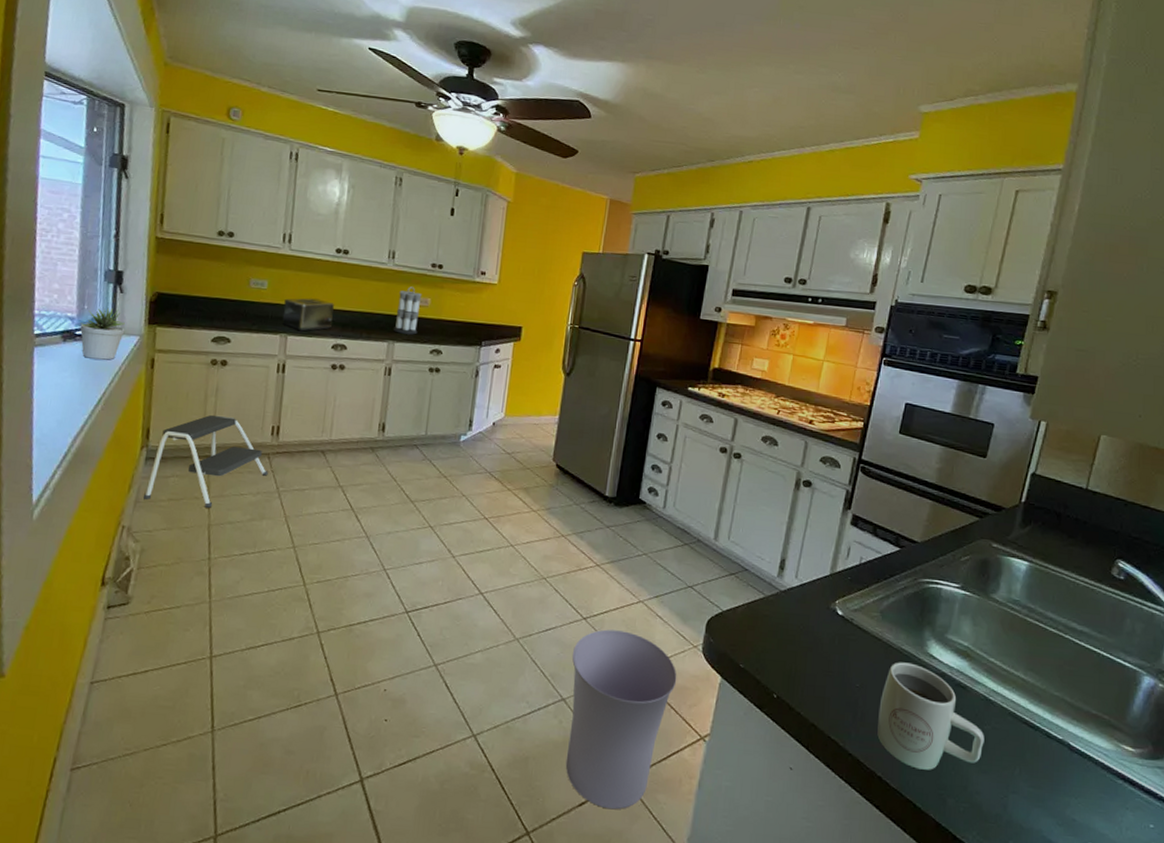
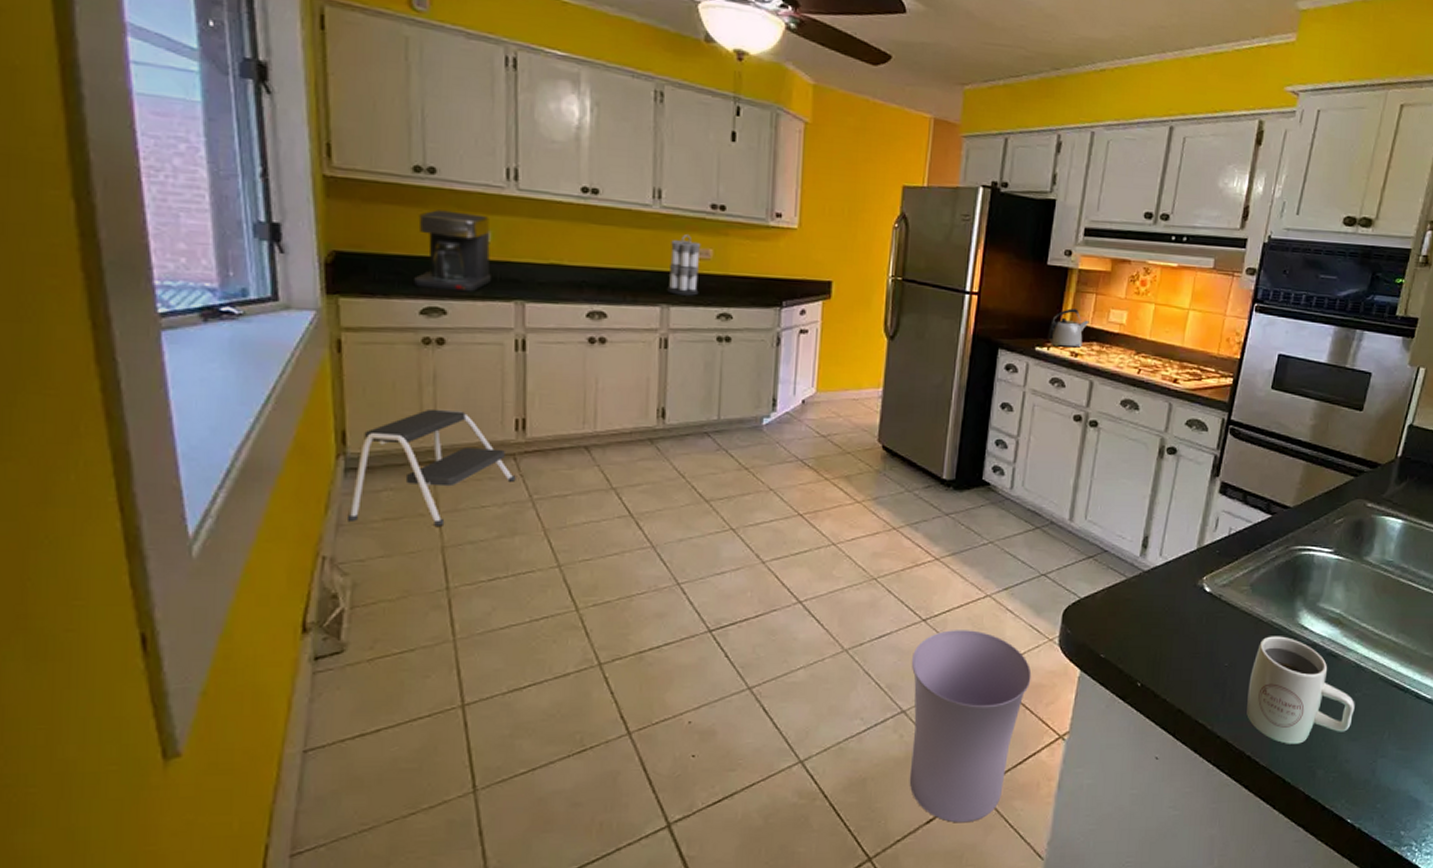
potted plant: present [79,307,125,360] -> none [224,273,294,345]
coffee maker: none [209,263,268,327] -> present [412,210,492,293]
toaster: present [282,297,334,332] -> none [515,252,585,297]
kettle: none [698,356,735,390] -> present [1046,308,1089,348]

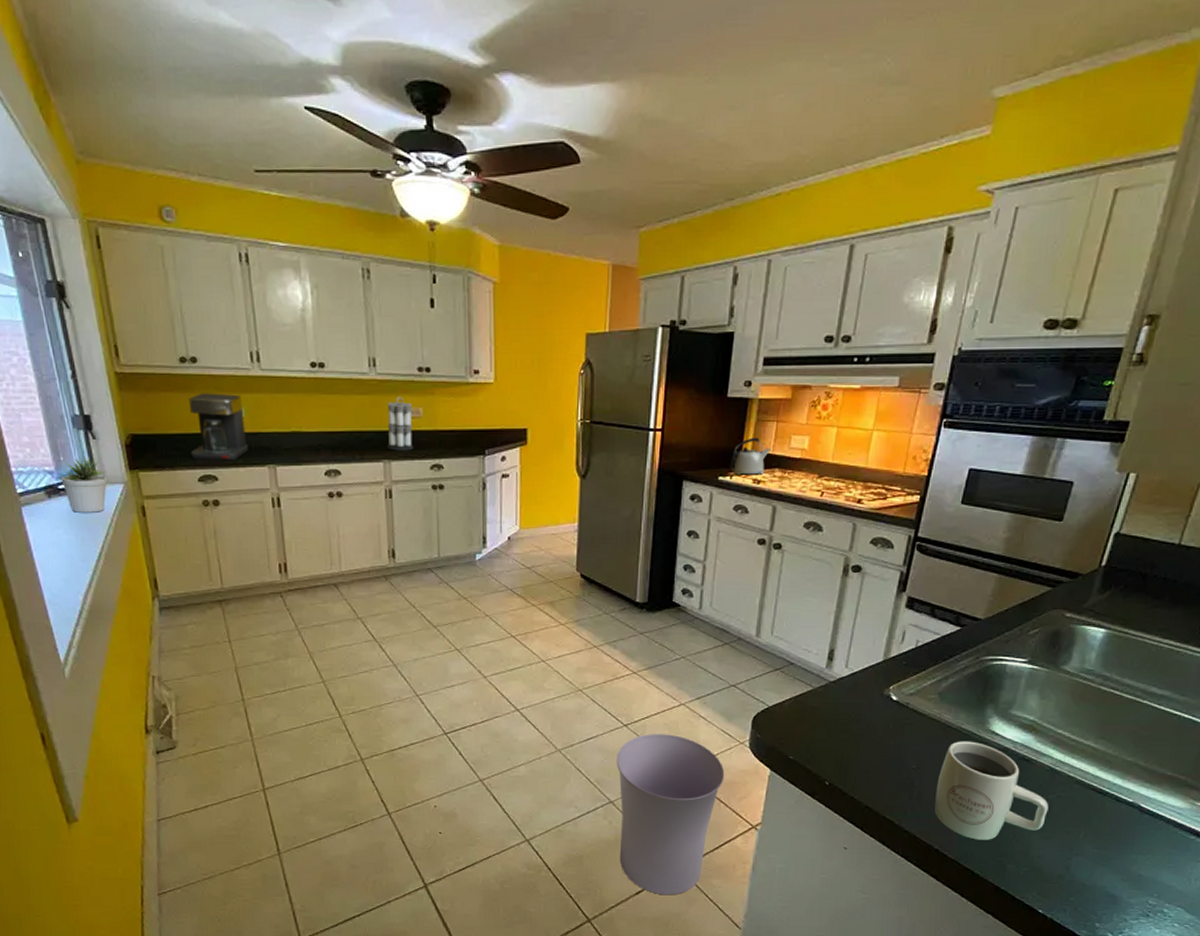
potted plant: none [224,273,294,345] -> present [59,456,108,514]
step stool: present [346,408,516,526] -> none [165,558,284,651]

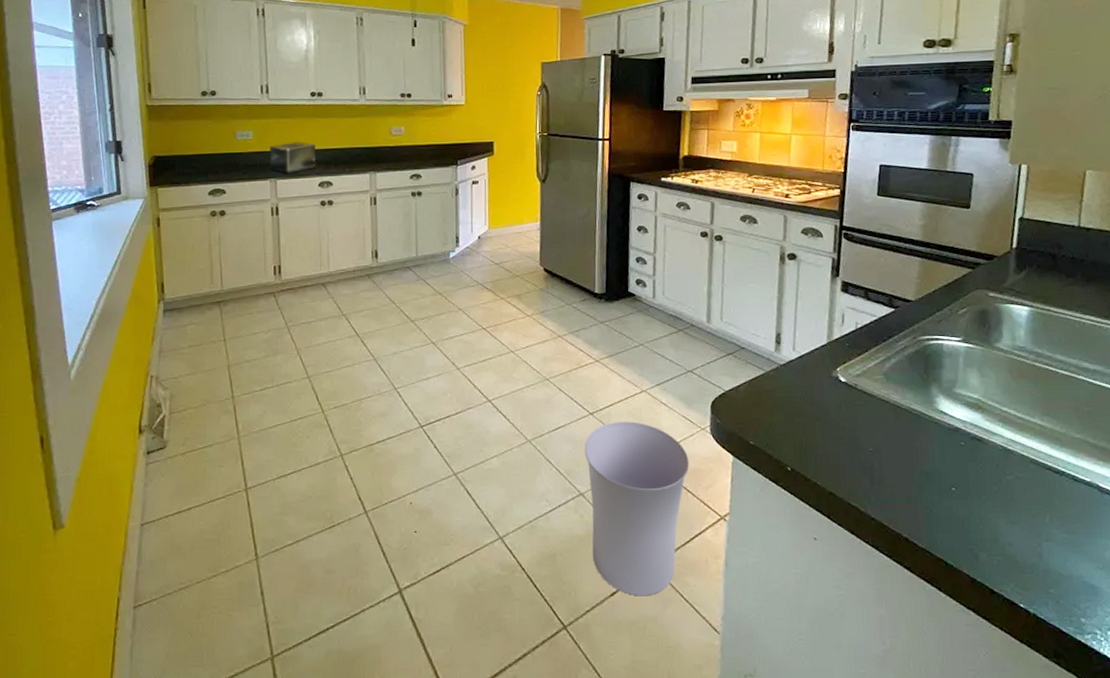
potted plant: present [59,456,108,514] -> none [89,176,130,226]
coffee maker: present [188,393,249,461] -> none [203,120,254,177]
toaster: none [265,422,320,460] -> present [270,141,316,174]
spice rack: present [386,396,414,451] -> none [372,118,396,164]
kettle: present [729,438,771,475] -> none [669,144,705,176]
mug: present [935,741,1049,840] -> none [895,421,1009,527]

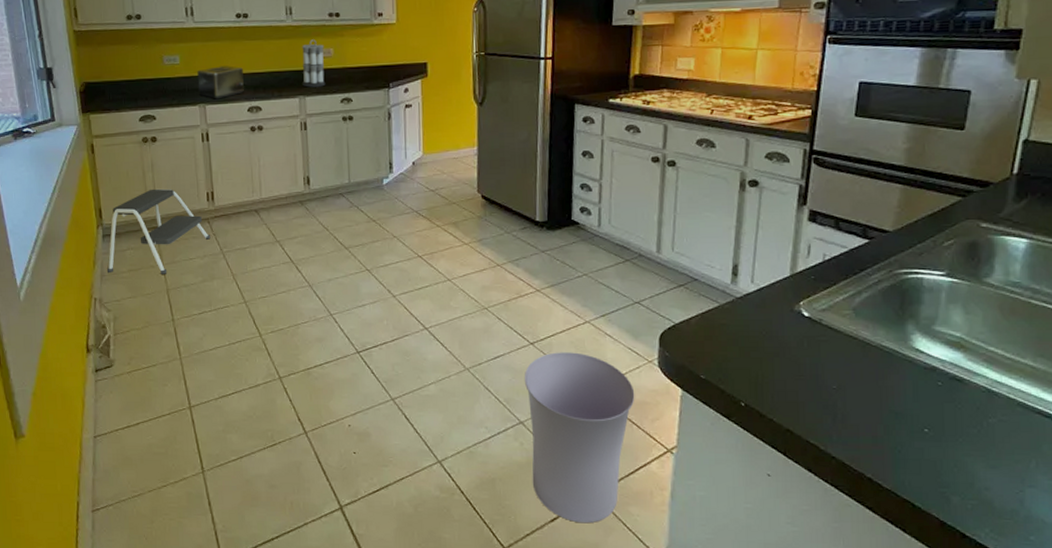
step stool: none [165,262,276,350] -> present [106,188,211,274]
spice rack: none [372,118,396,164] -> present [301,39,326,87]

